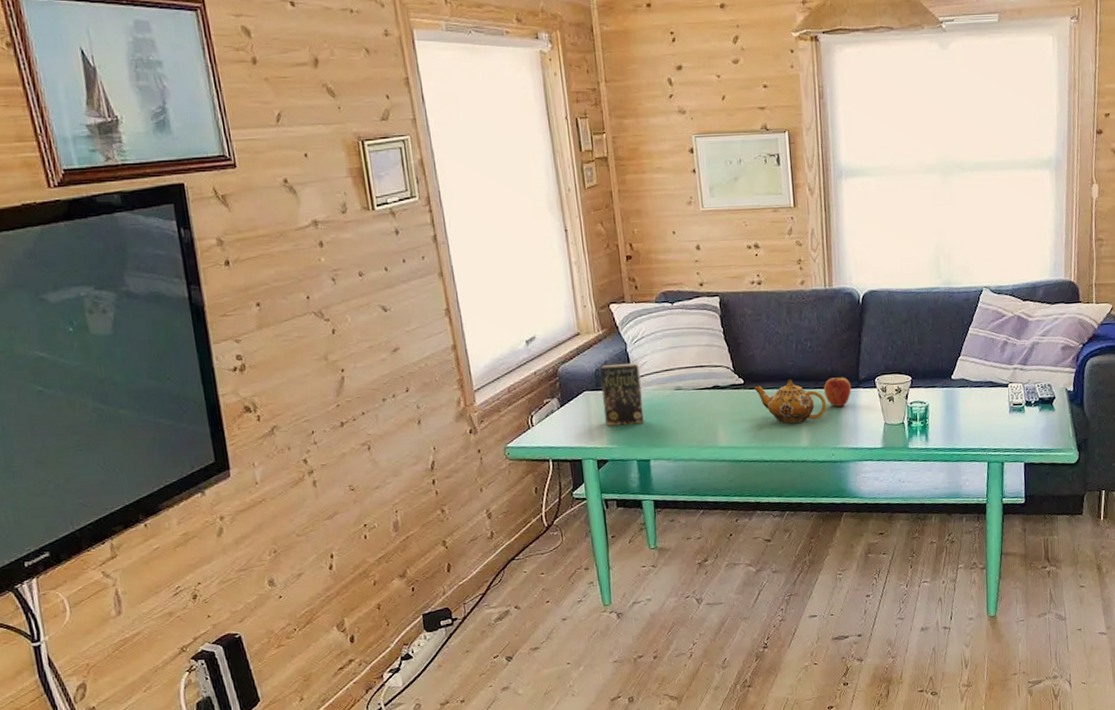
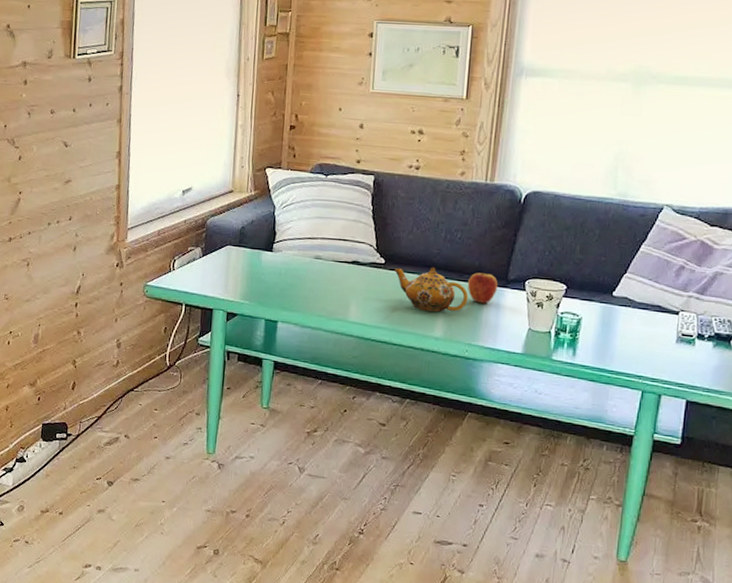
book: present [599,363,645,427] -> none [242,224,284,285]

